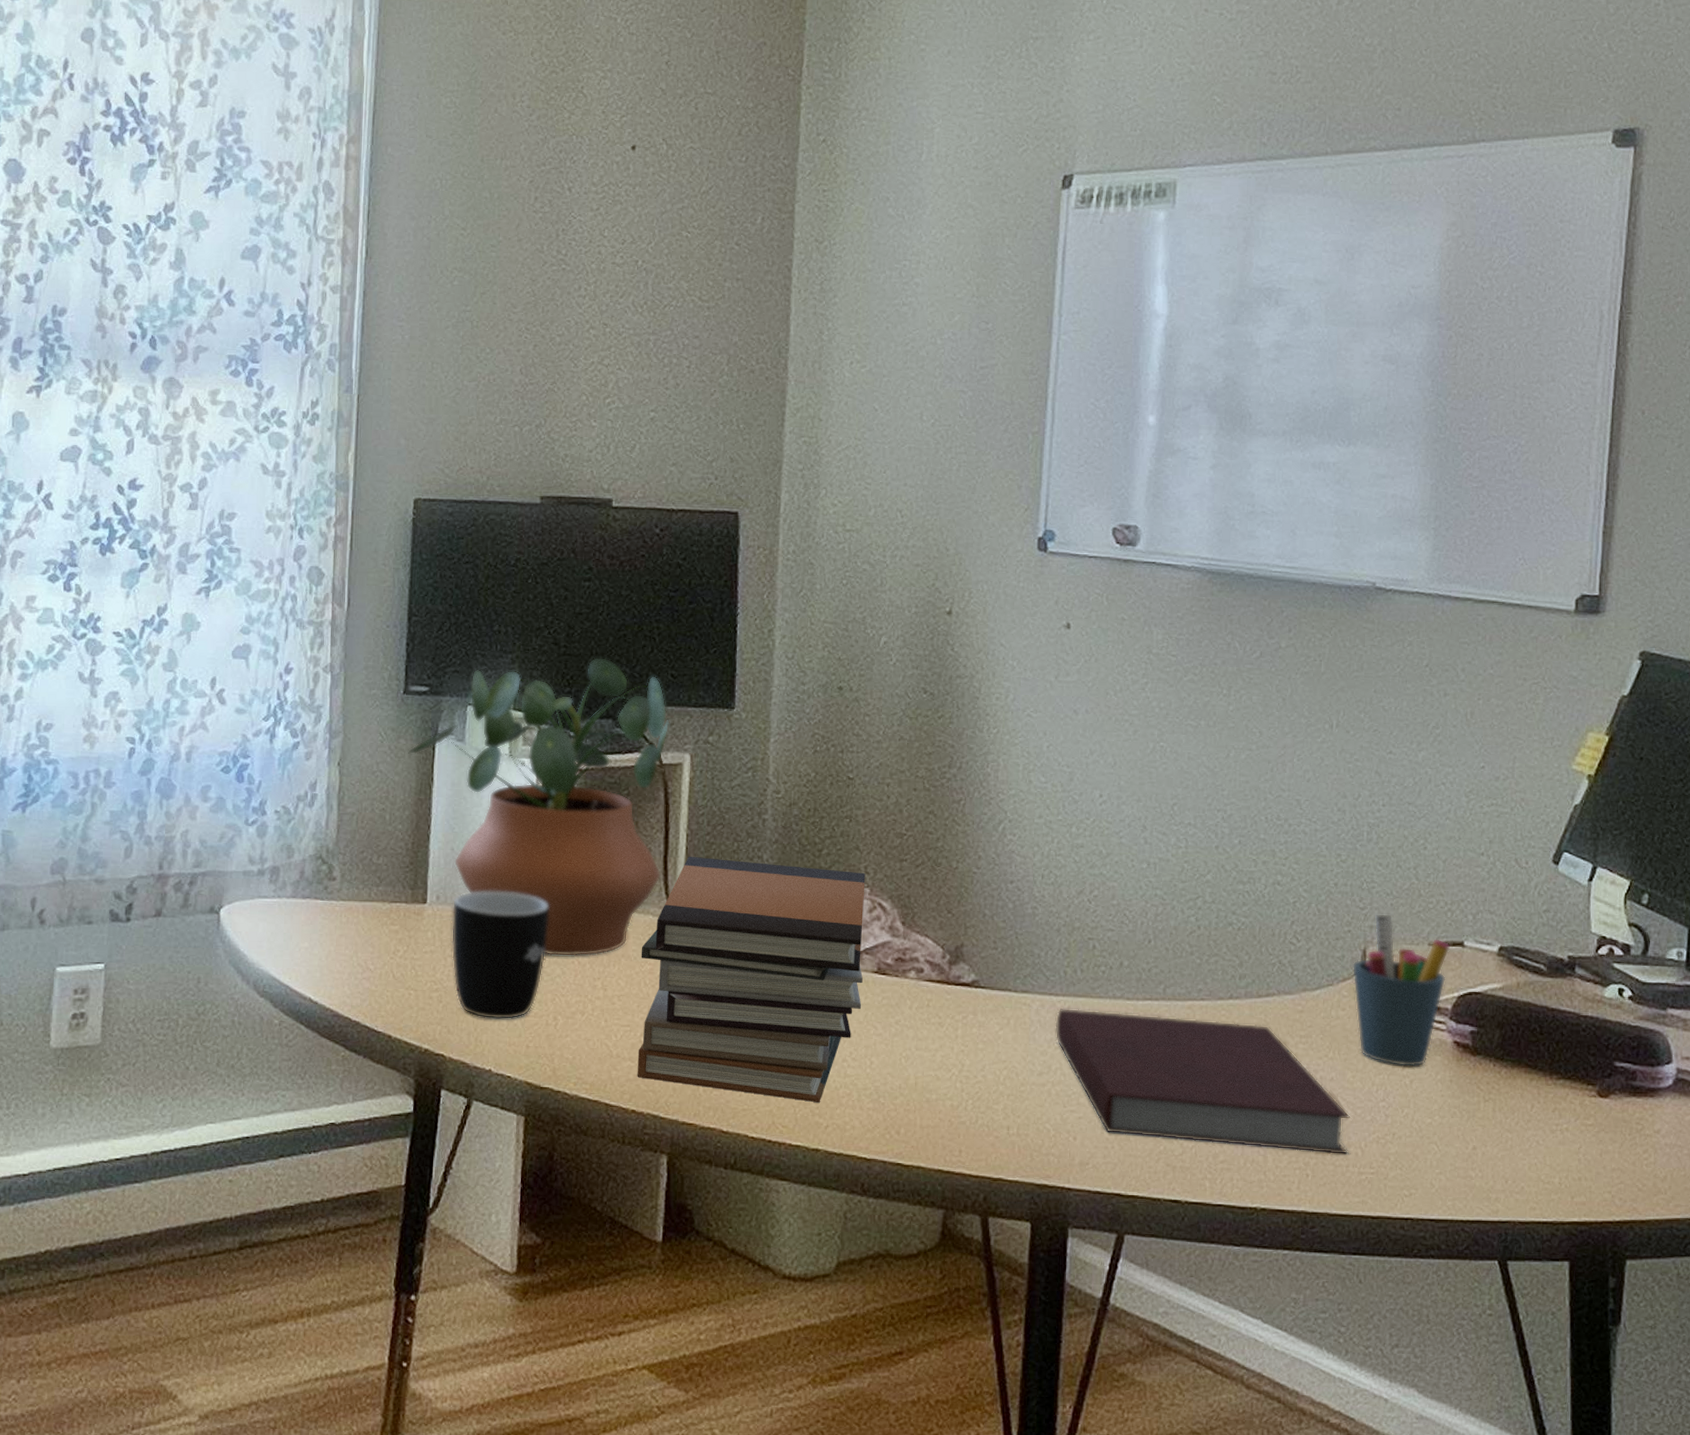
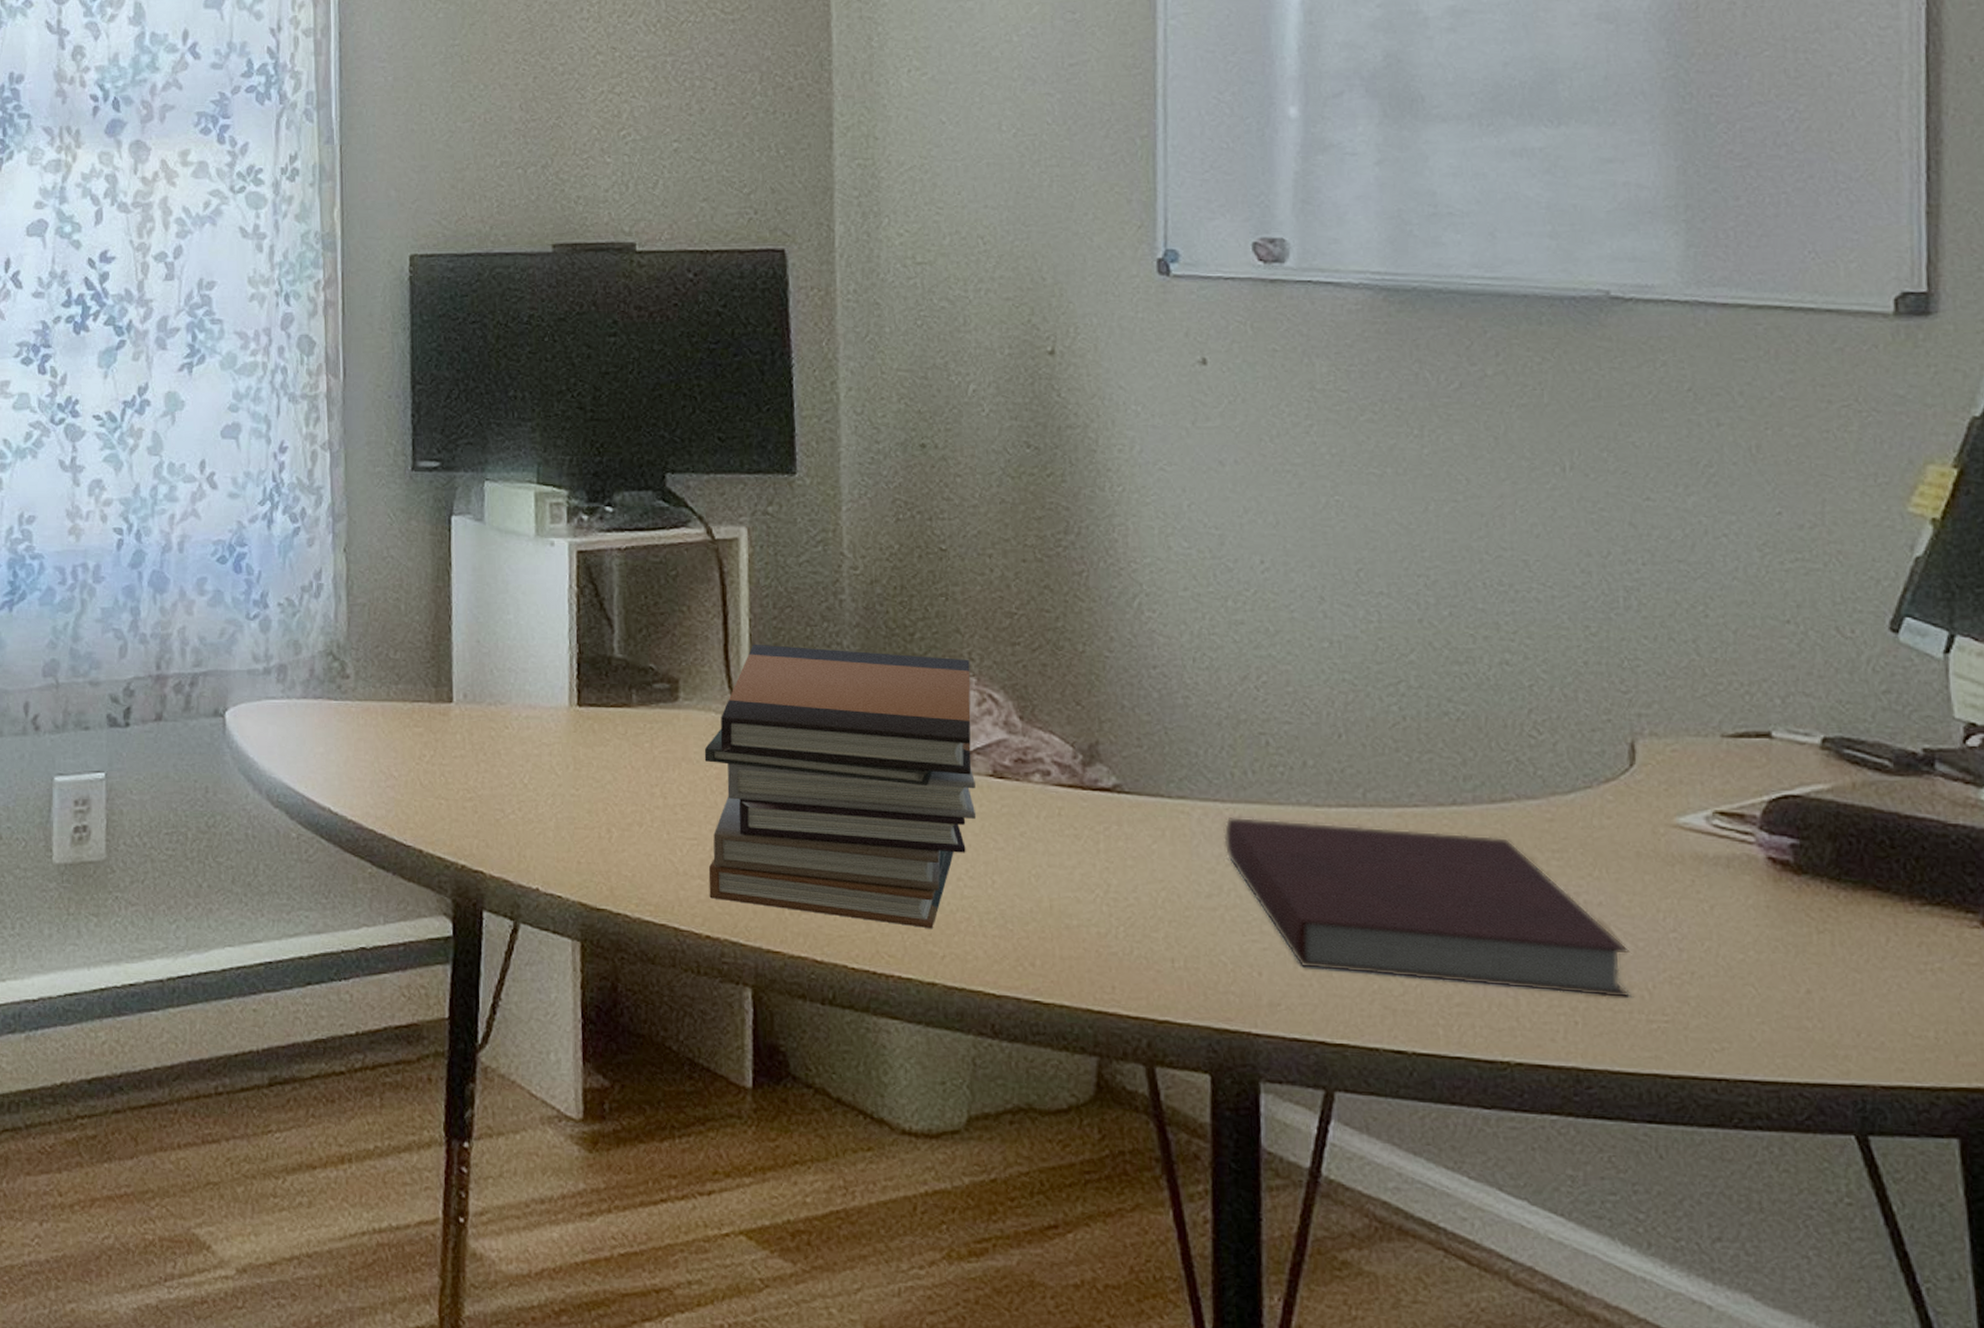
potted plant: present [408,656,670,957] -> none [421,420,723,761]
mug: present [451,891,549,1020] -> none [481,687,594,833]
pen holder: present [1352,913,1450,1067] -> none [1616,697,1752,889]

